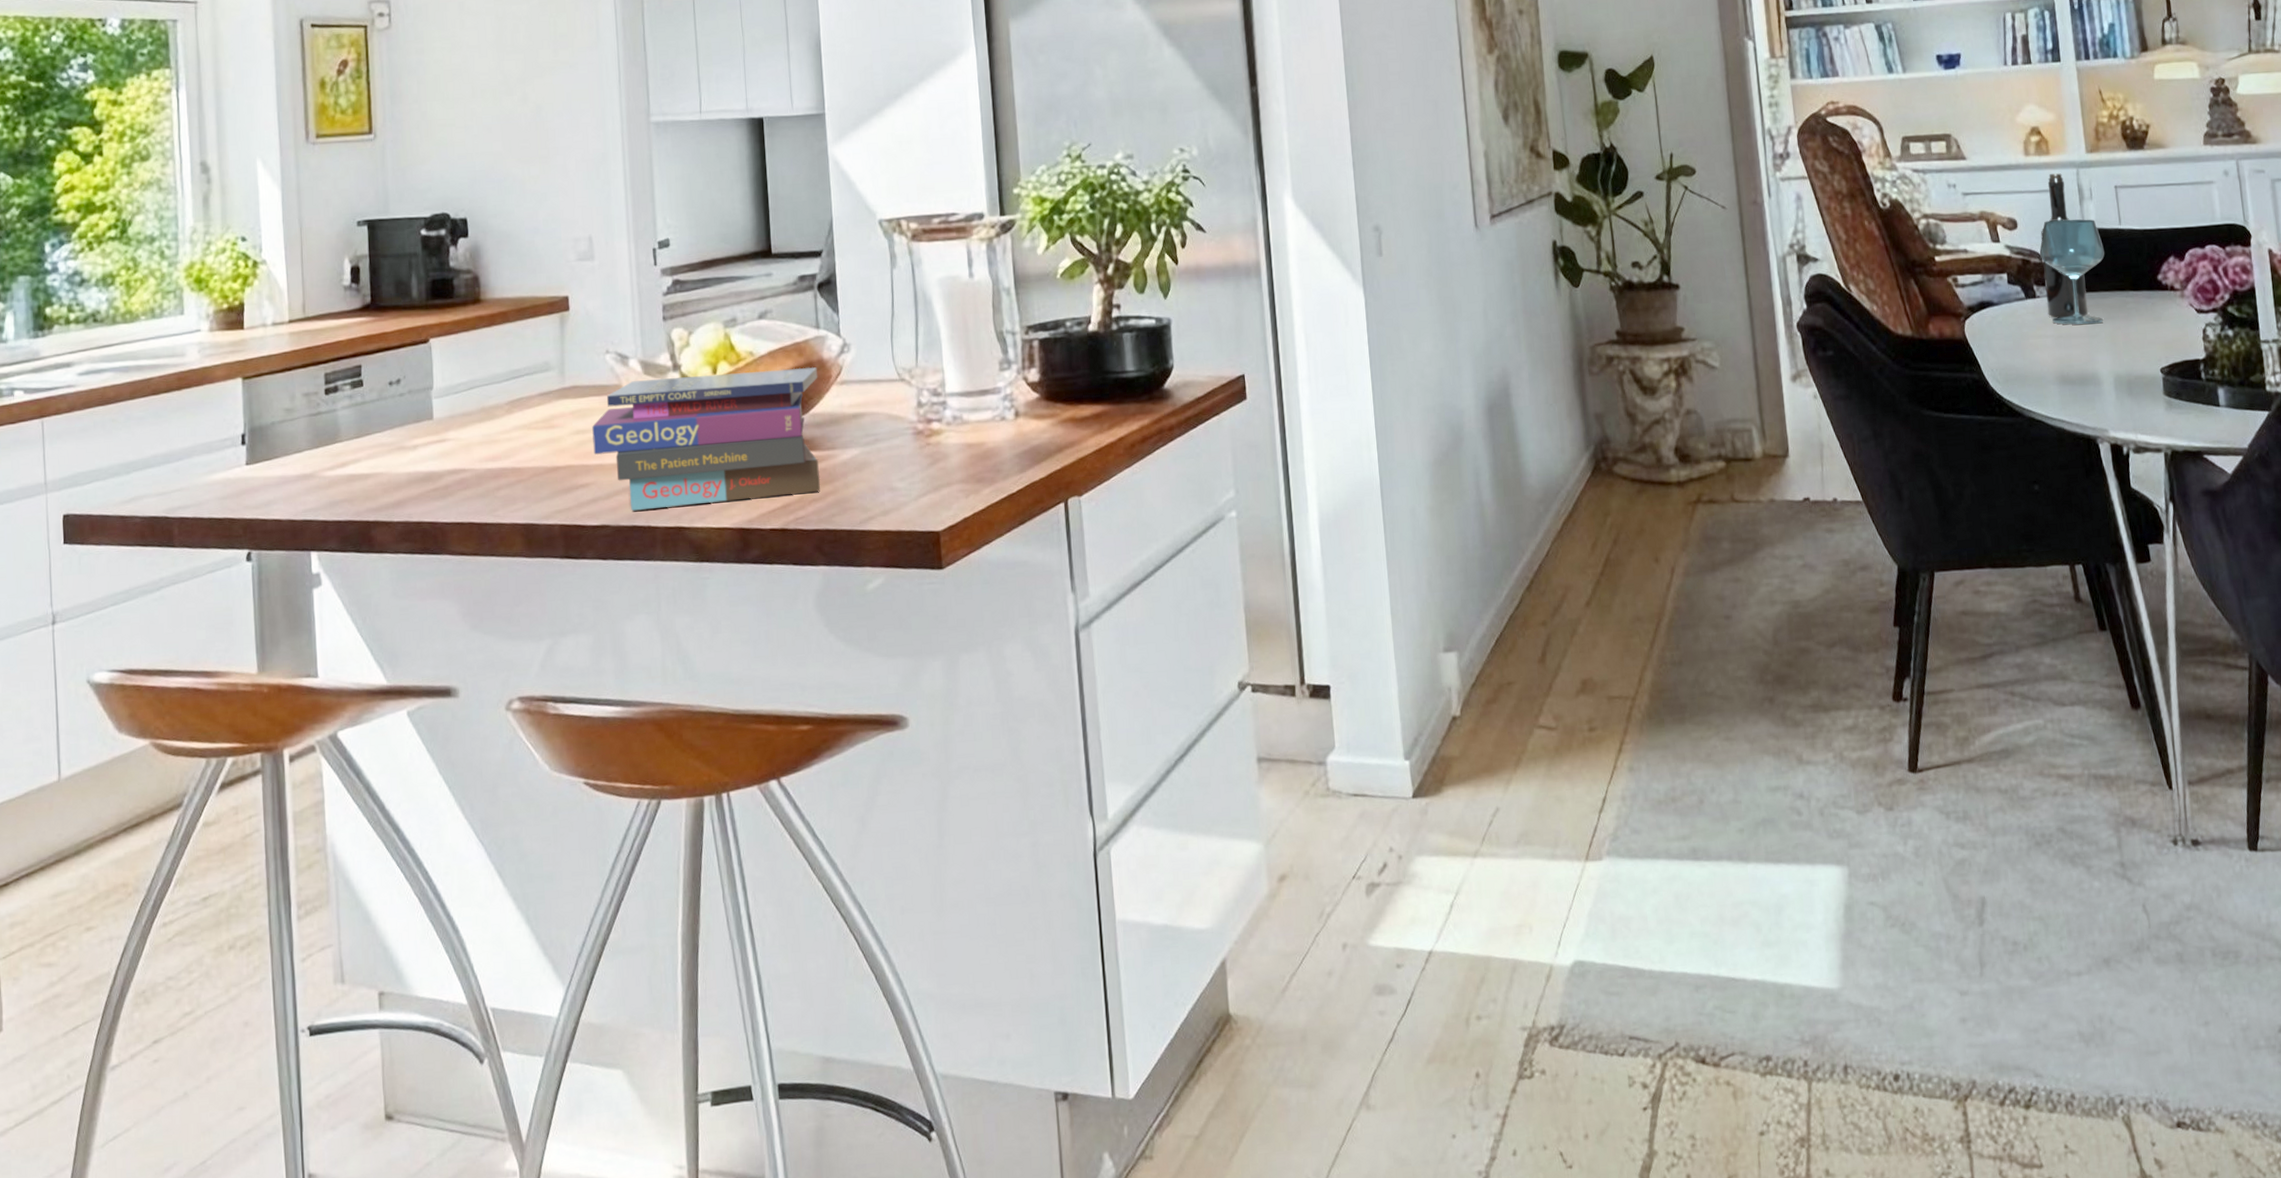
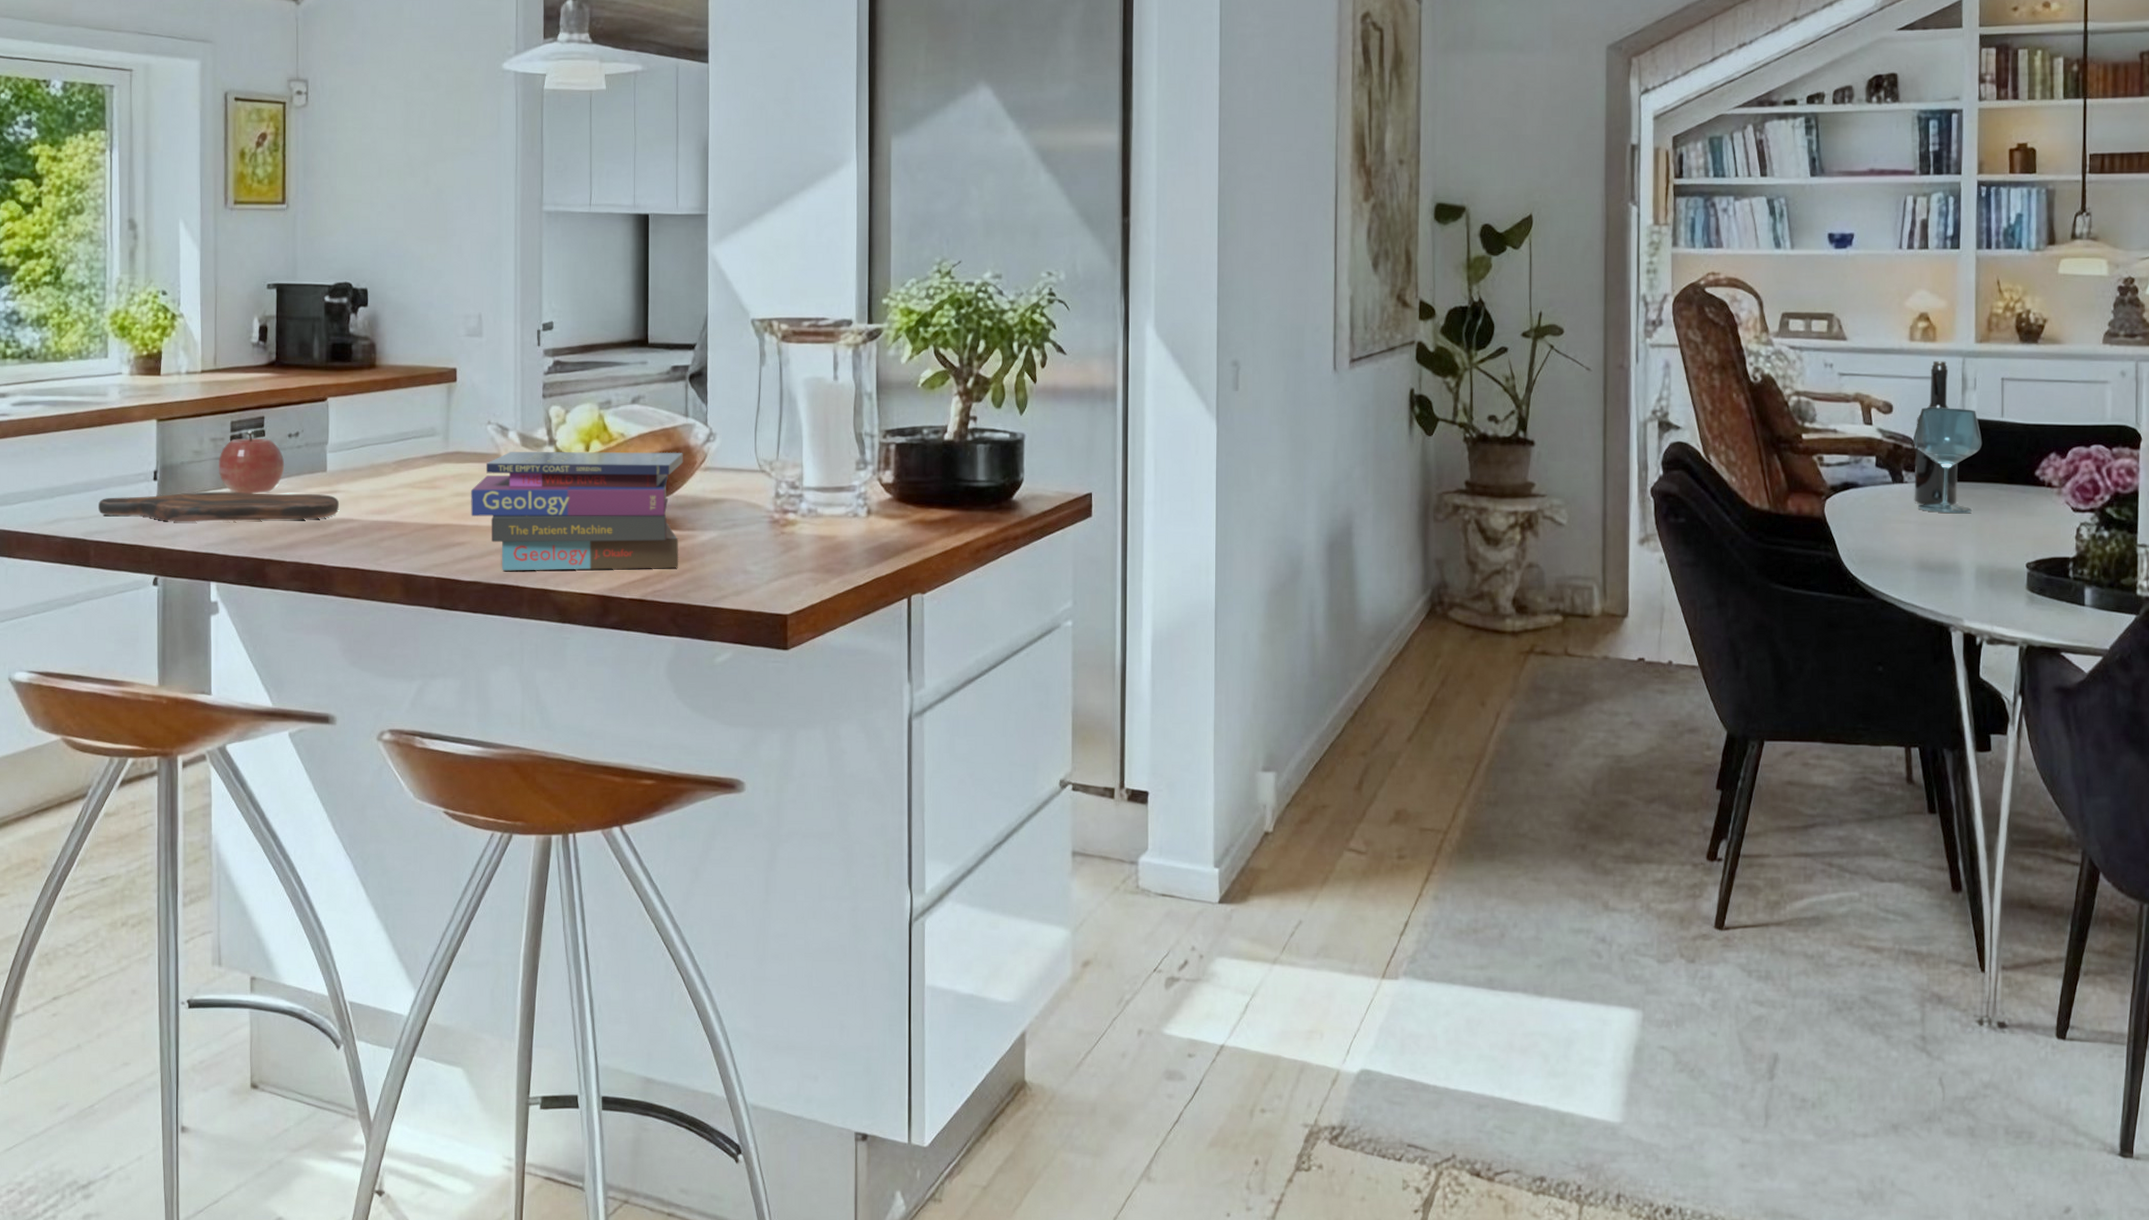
cutting board: none [181,444,449,489] -> present [98,491,339,522]
fruit: none [312,381,387,452] -> present [218,430,285,494]

